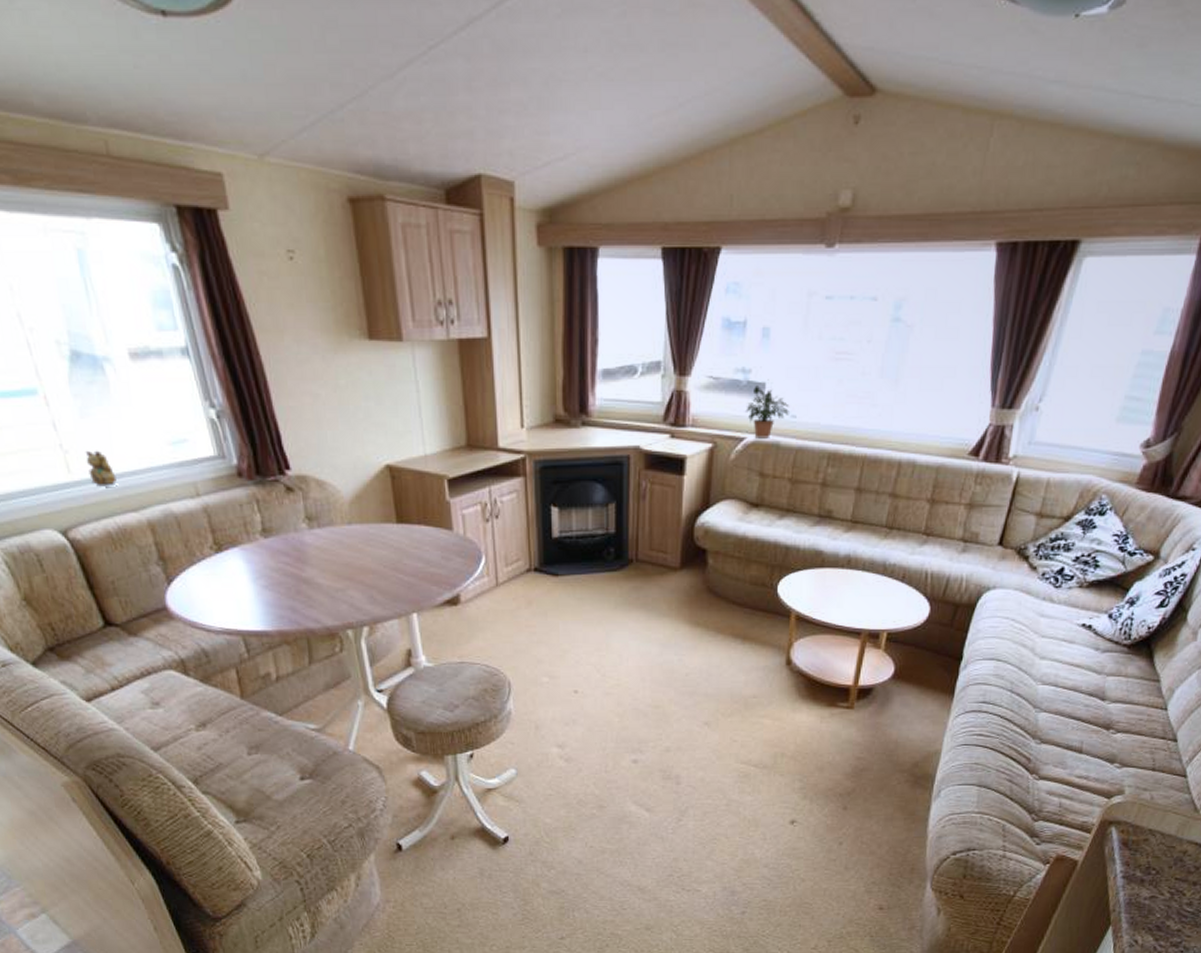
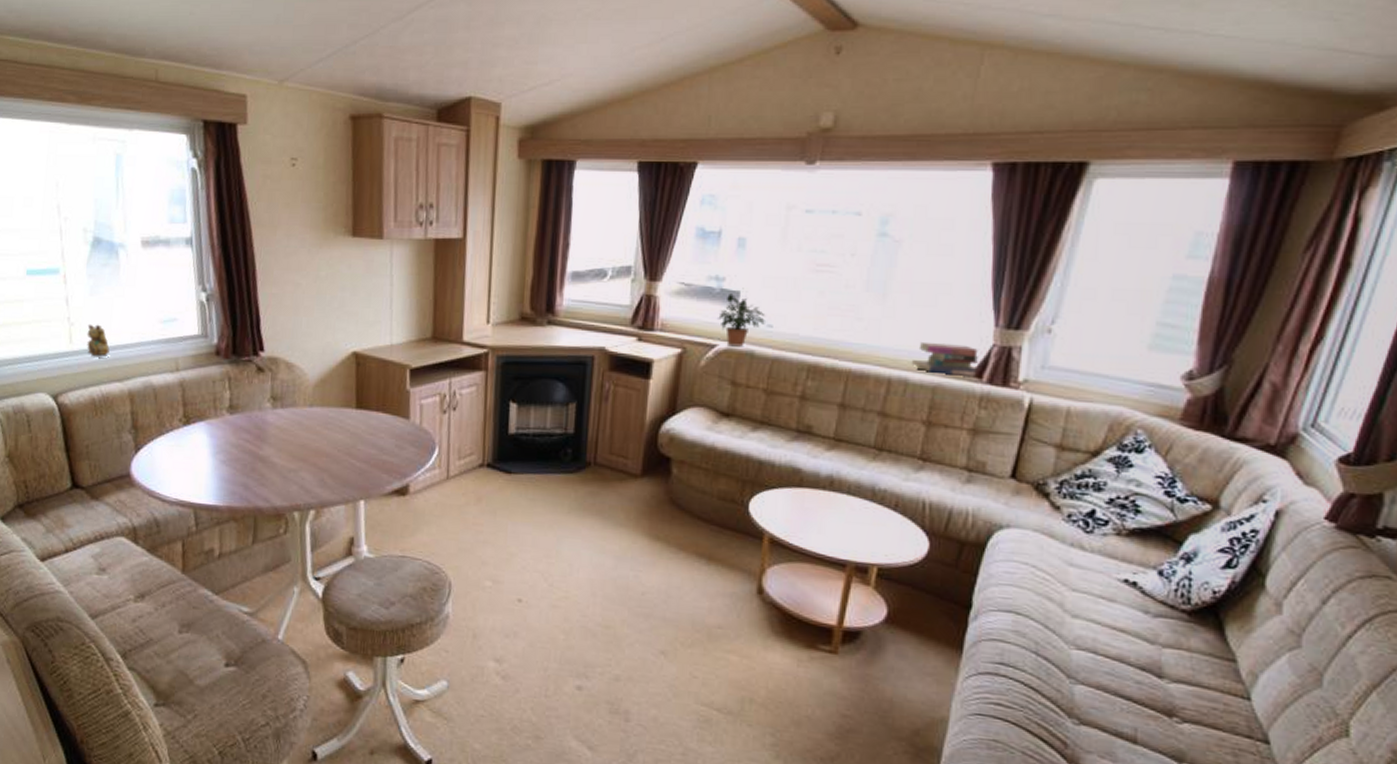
books: none [918,424,977,455] -> present [911,341,978,376]

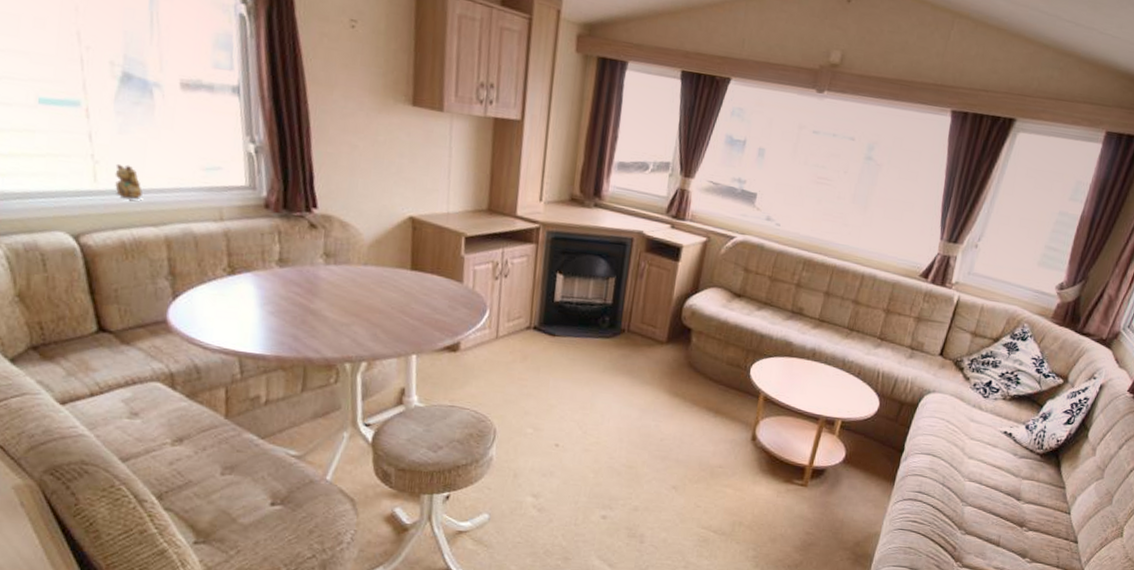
potted plant: present [718,293,765,347] -> none [738,194,775,240]
books: present [911,341,978,376] -> none [879,247,927,277]

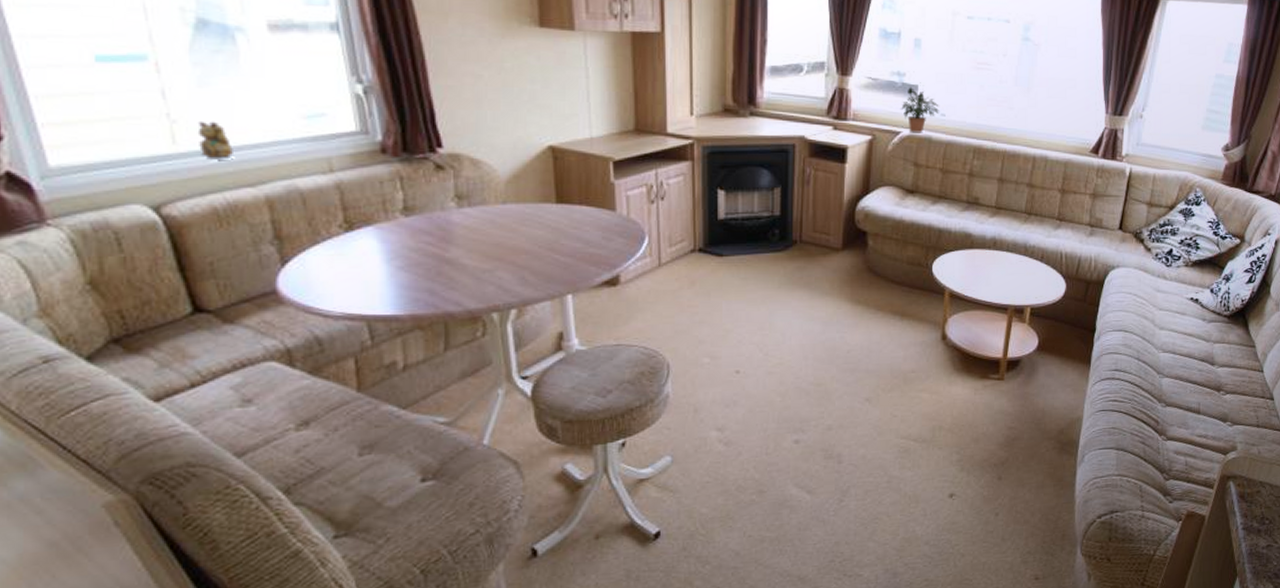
potted plant: none [738,194,775,240] -> present [901,87,939,133]

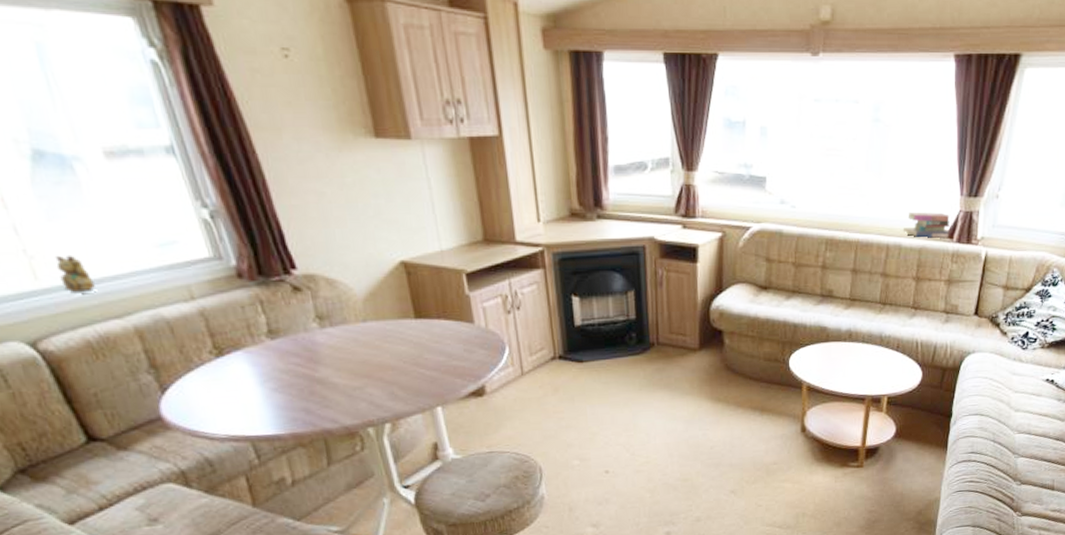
potted plant: present [901,87,939,133] -> none [750,179,789,227]
books: none [1049,126,1095,153] -> present [902,211,950,238]

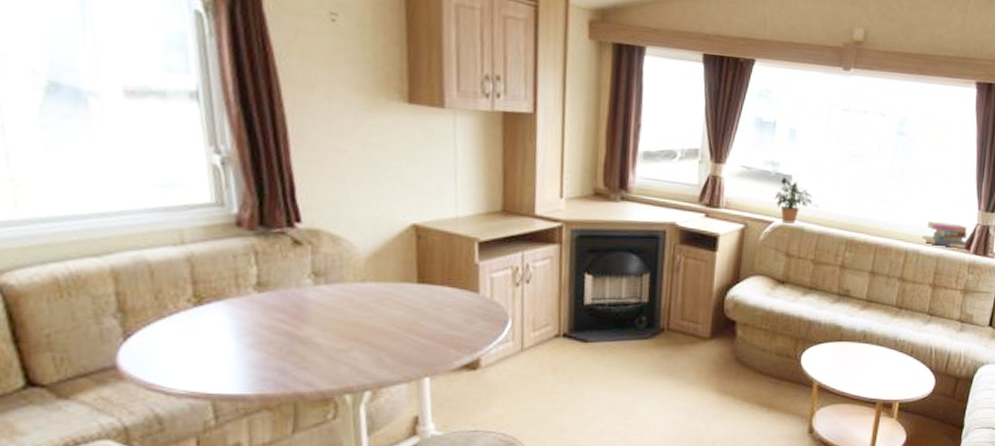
decorative figurine: present [54,255,95,295] -> none [42,186,79,229]
potted plant: none [750,179,789,227] -> present [774,177,813,224]

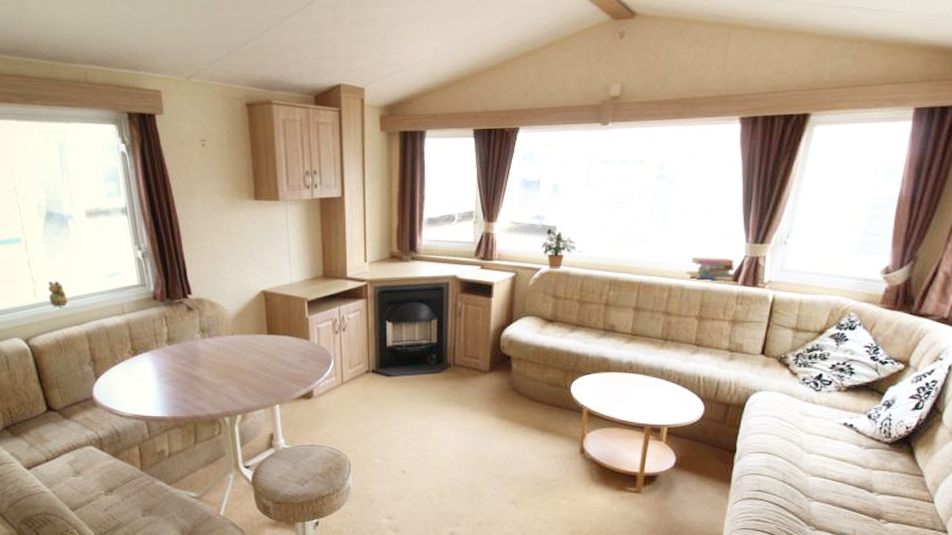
decorative figurine: none [42,186,79,229] -> present [48,281,67,308]

